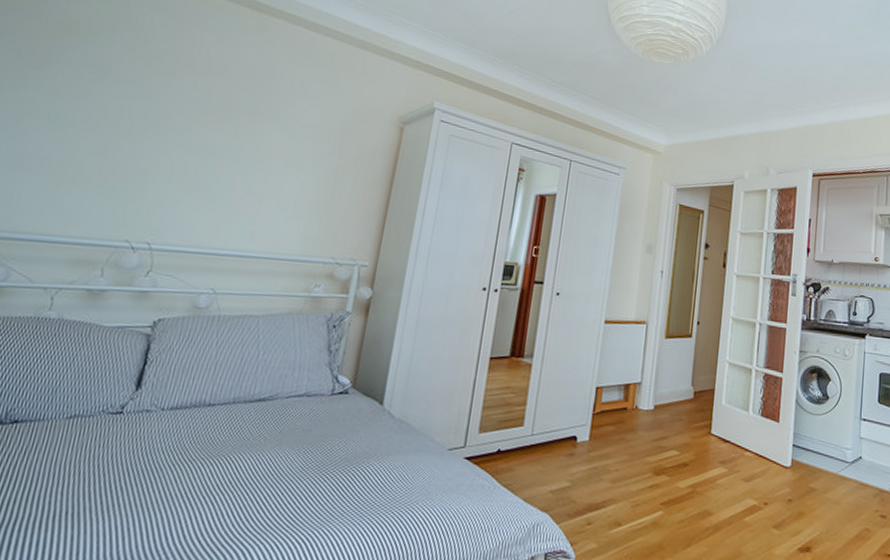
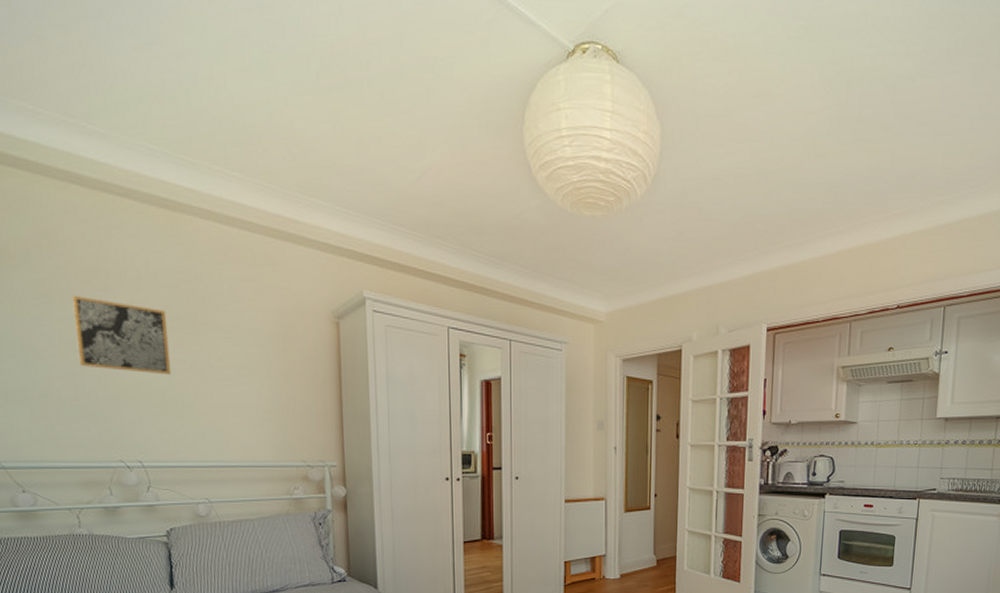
wall art: none [115,75,227,160] -> present [73,296,172,375]

